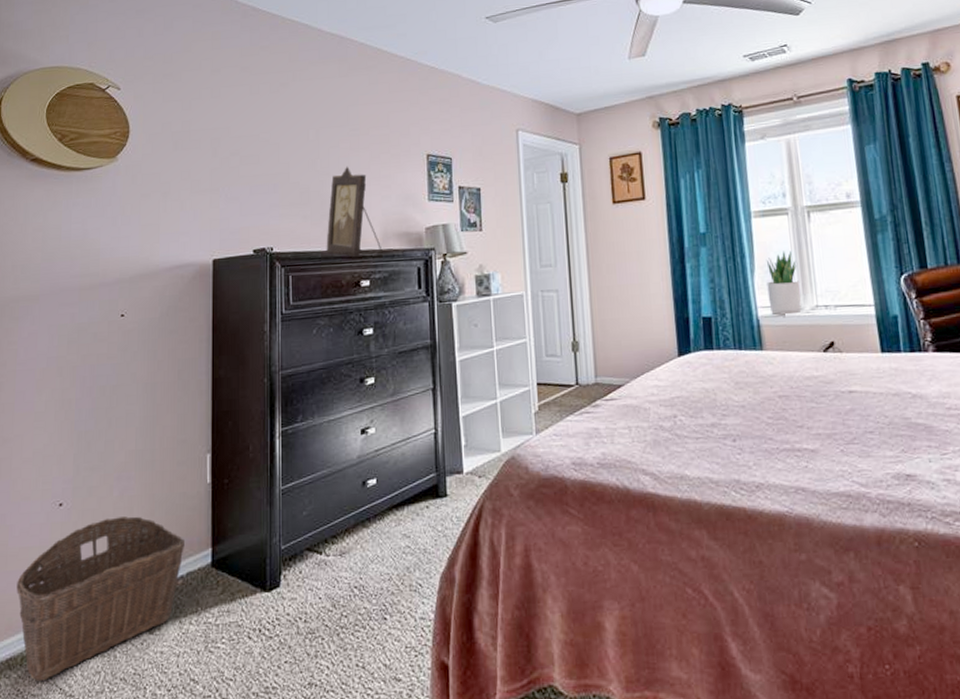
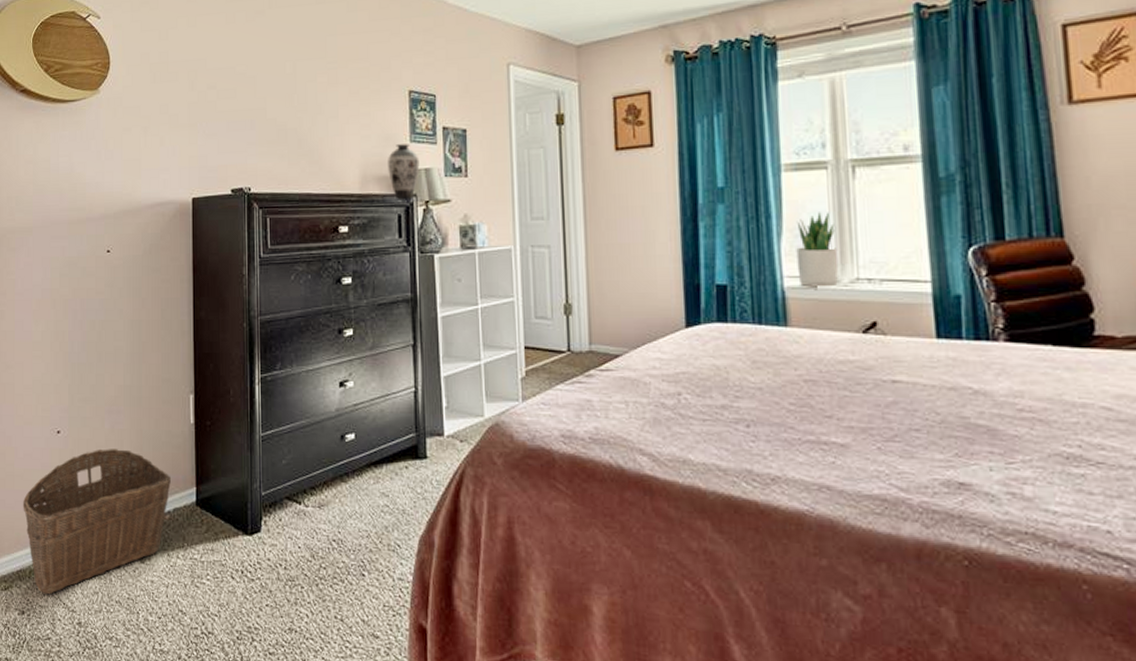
photo frame: present [326,166,383,258] -> none [303,102,362,202]
decorative vase: none [406,202,438,255] -> present [387,144,420,201]

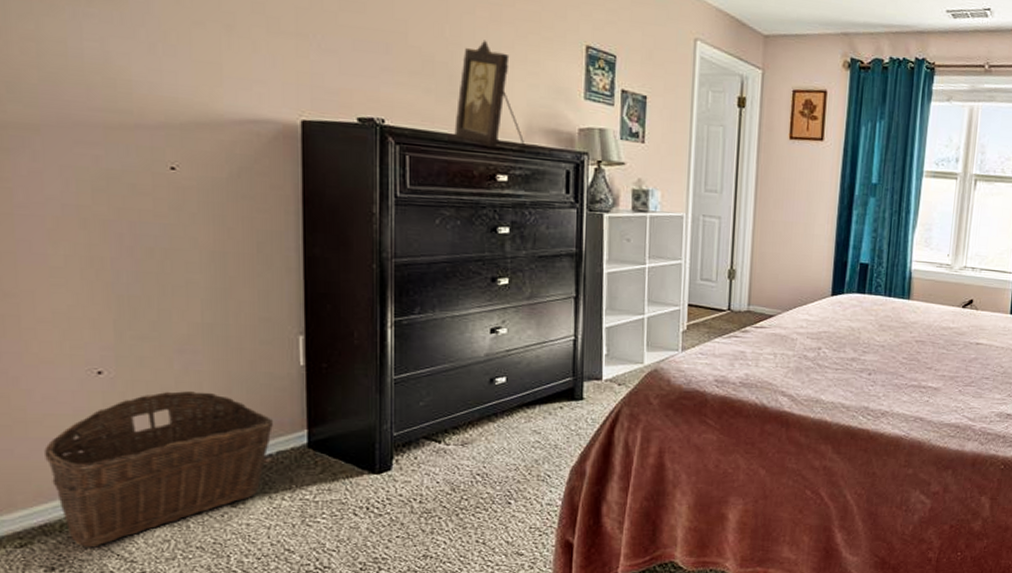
photo frame: none [303,102,362,202] -> present [454,40,526,151]
decorative vase: present [387,144,420,201] -> none [556,99,594,158]
planter: present [796,212,839,287] -> none [923,213,955,272]

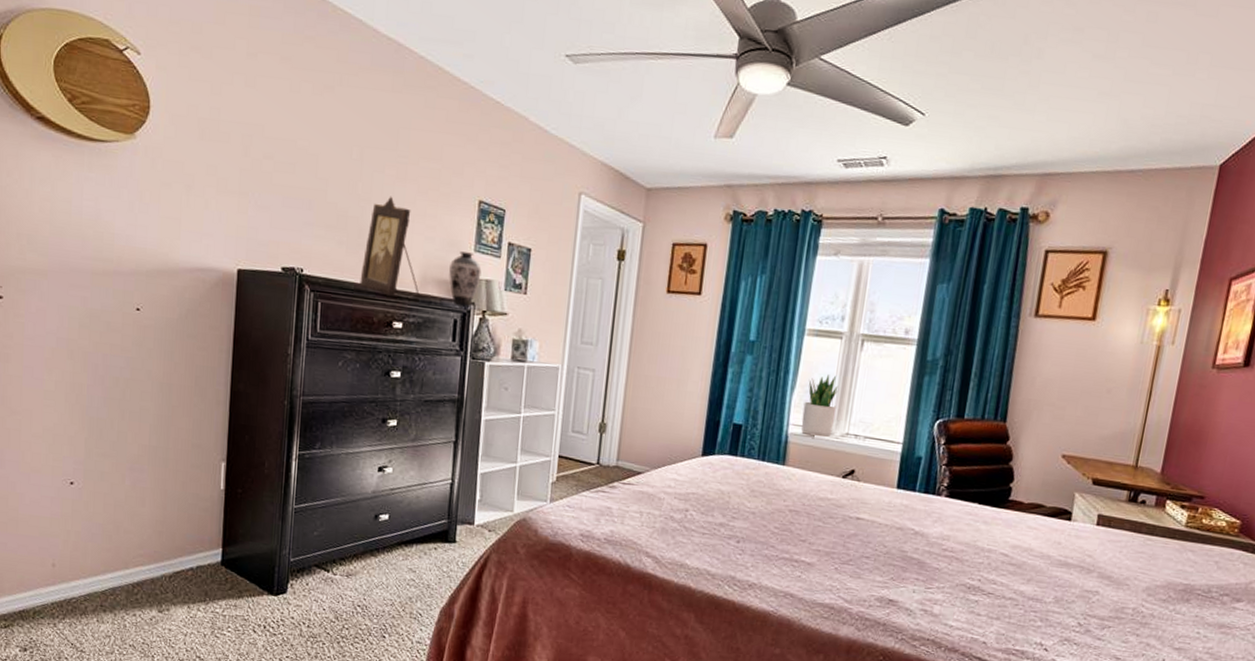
wicker basket: present [44,391,273,548] -> none [28,503,196,635]
decorative vase: none [556,99,594,158] -> present [448,251,482,308]
planter: none [923,213,955,272] -> present [801,374,838,438]

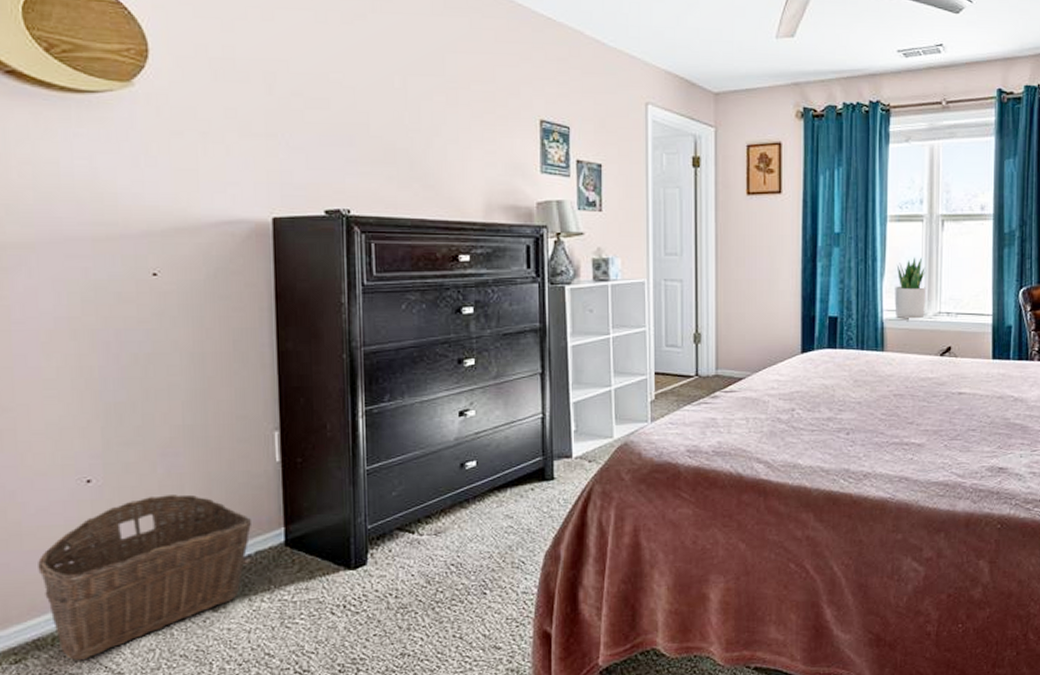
wicker basket: none [28,503,196,635] -> present [38,494,251,661]
photo frame: present [359,196,420,300] -> none [417,124,486,229]
decorative vase: present [448,251,482,308] -> none [514,174,551,231]

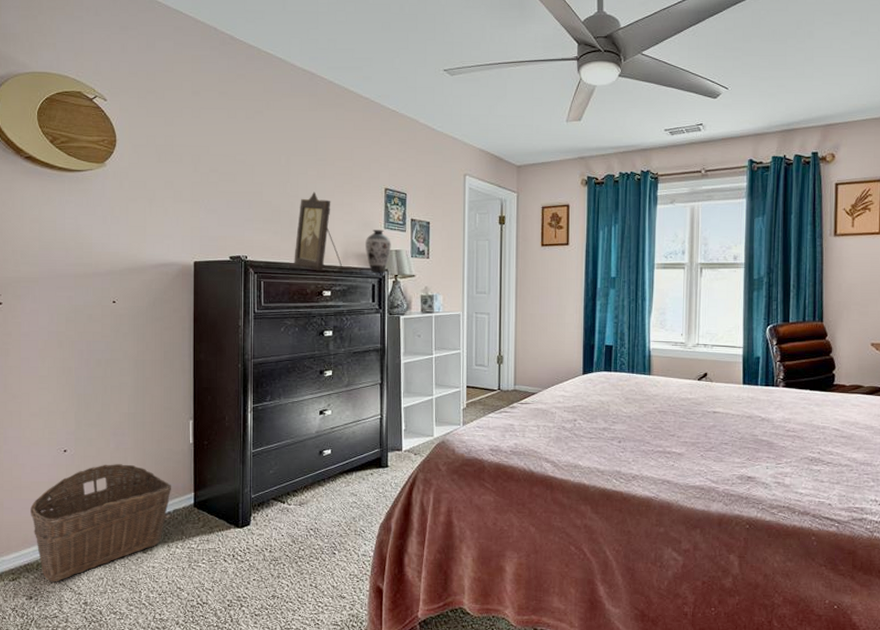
photo frame: none [417,124,486,229] -> present [294,191,343,272]
decorative vase: none [514,174,551,231] -> present [364,230,391,274]
planter: present [894,257,926,319] -> none [660,298,687,349]

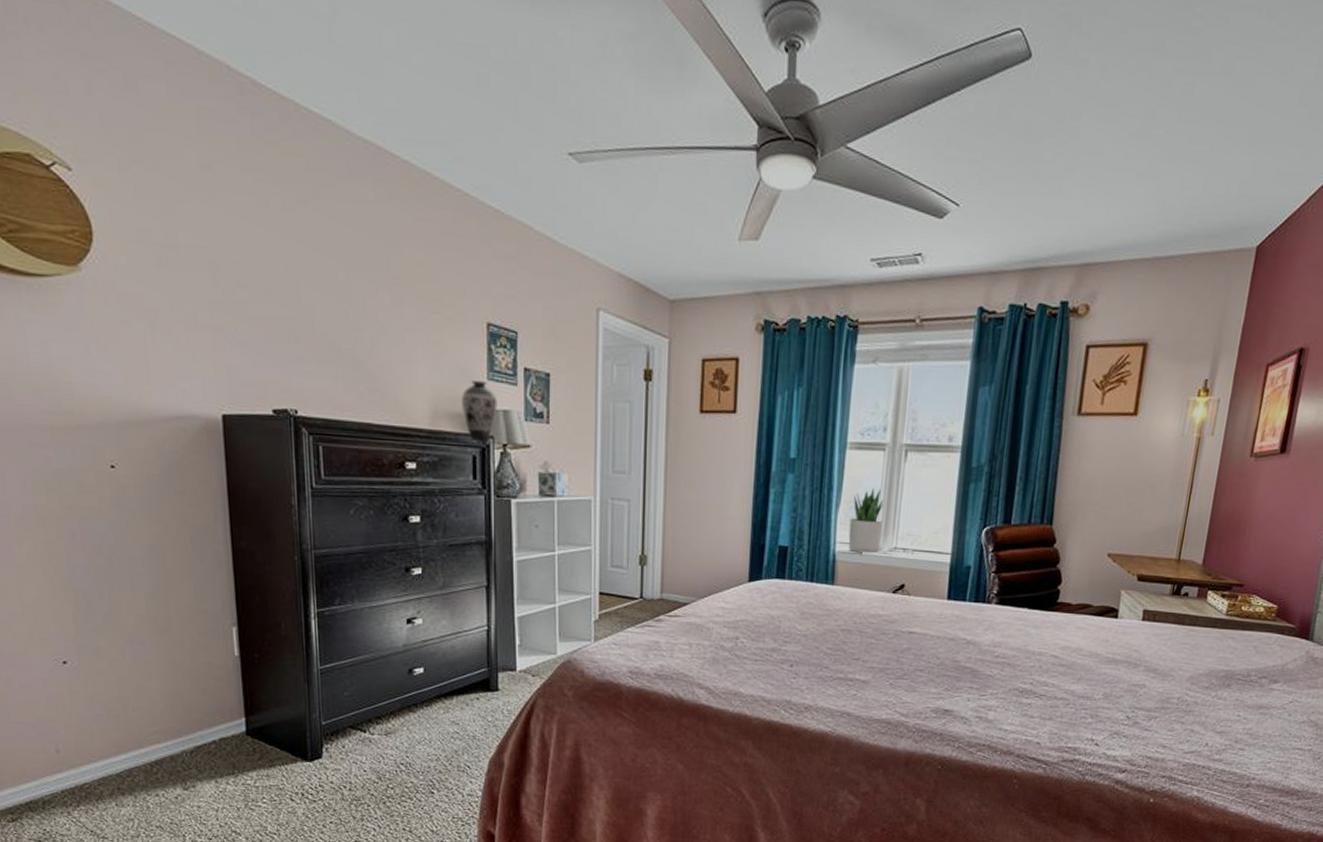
wicker basket: present [30,464,171,582] -> none [25,680,215,824]
photo frame: present [294,191,343,272] -> none [363,323,432,437]
planter: none [660,298,687,349] -> present [848,488,884,554]

